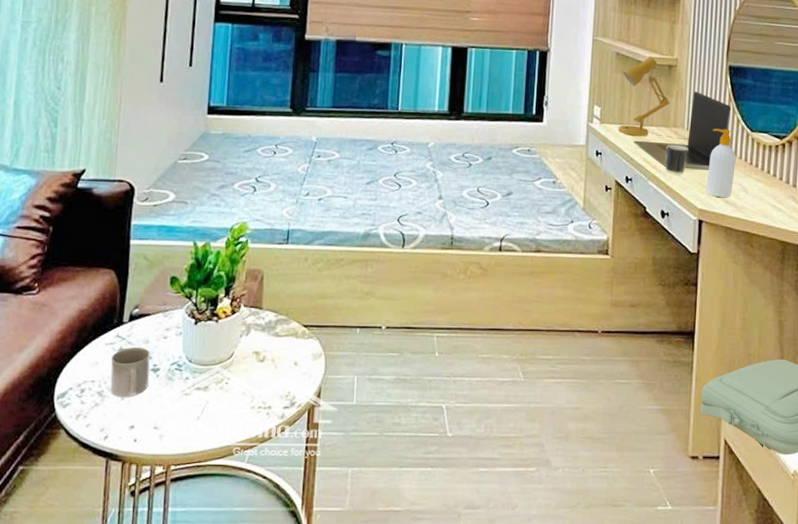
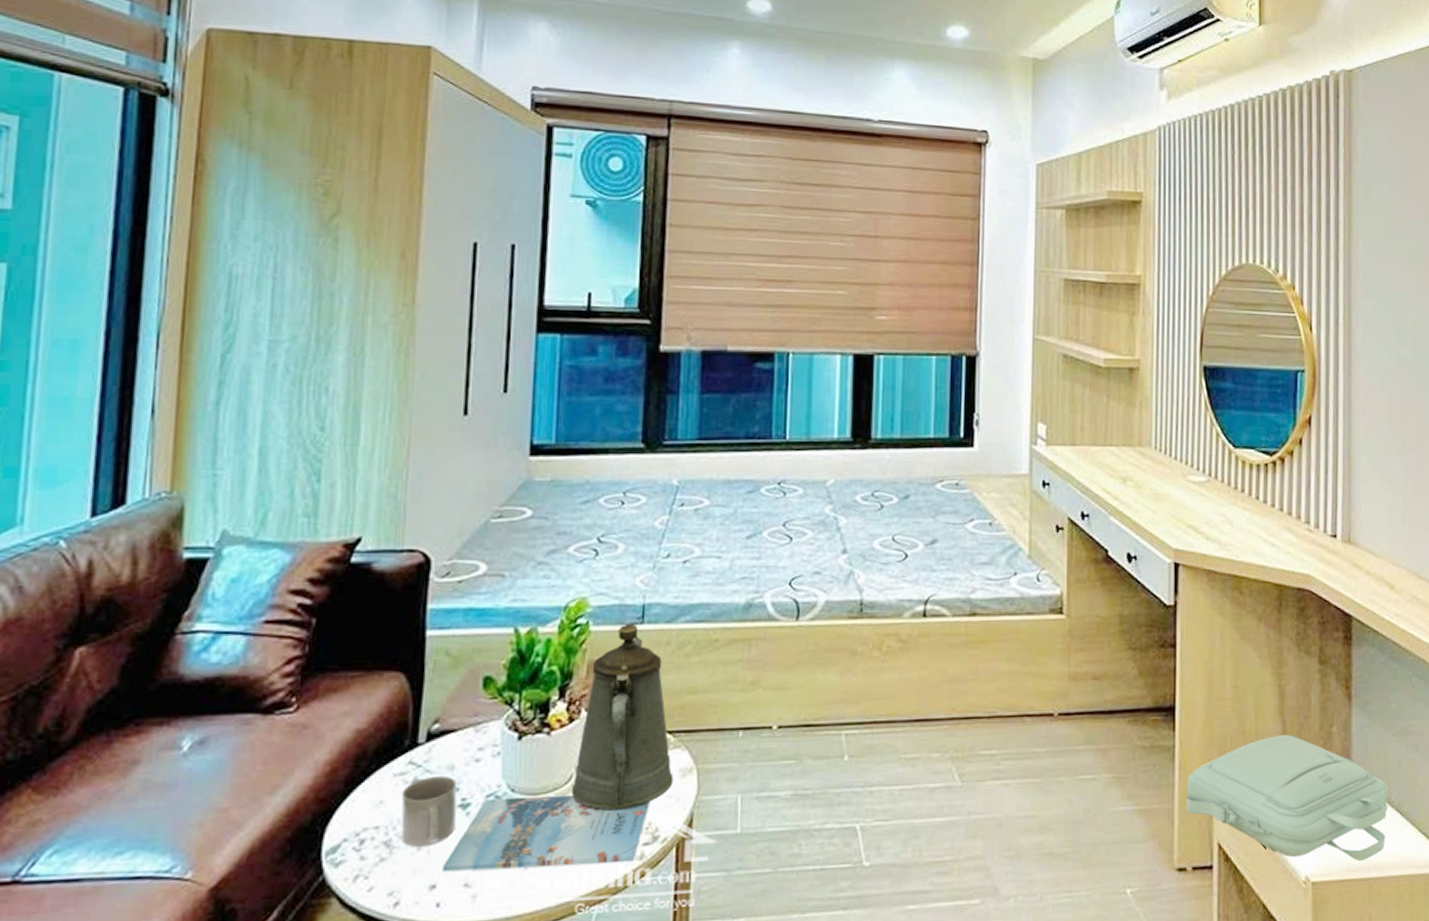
magazine: none [138,366,290,420] -> present [442,795,651,872]
coffee pot: none [232,243,307,381] -> present [571,623,674,811]
desk lamp: present [618,56,689,140] -> none [1069,357,1158,461]
laptop computer: present [634,91,732,170] -> none [1089,400,1209,499]
mug: present [665,144,689,175] -> none [1130,468,1159,506]
soap bottle: present [706,128,737,198] -> none [1181,446,1218,533]

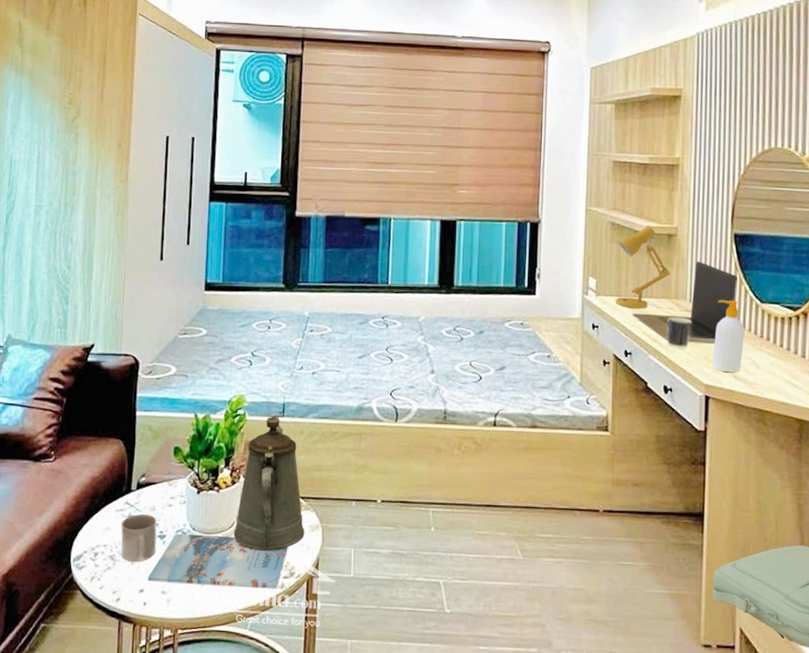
desk lamp: none [1069,357,1158,461] -> present [615,225,692,312]
laptop computer: none [1089,400,1209,499] -> present [632,261,738,344]
mug: none [1130,468,1159,506] -> present [667,317,693,348]
soap bottle: none [1181,446,1218,533] -> present [712,300,745,373]

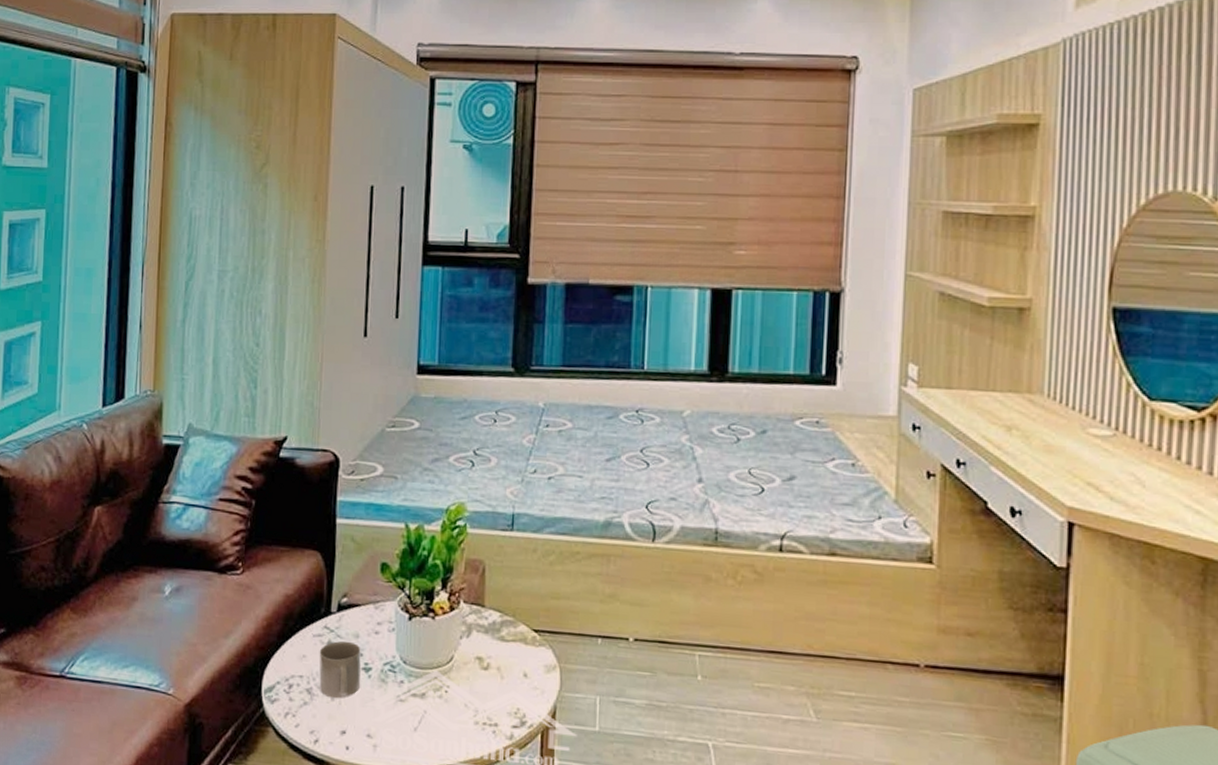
magazine: present [147,533,289,589] -> none [350,666,519,741]
coffee pot: present [233,416,305,551] -> none [452,529,539,694]
desk lamp: present [615,225,692,312] -> none [943,295,1051,411]
laptop computer: present [632,261,738,344] -> none [967,343,1118,453]
mug: present [667,317,693,348] -> none [1015,417,1052,459]
soap bottle: present [712,300,745,373] -> none [1078,395,1127,493]

